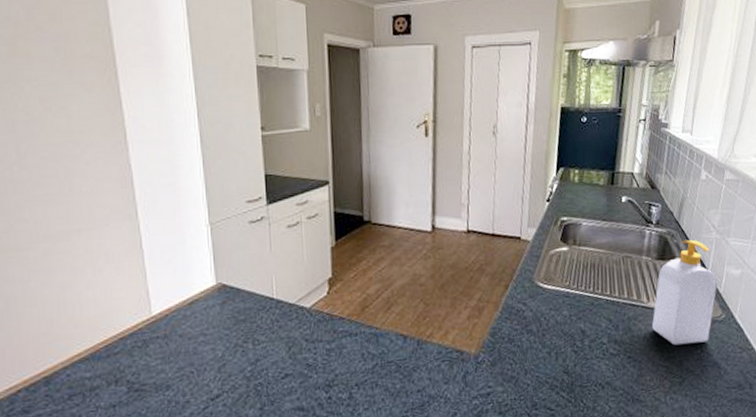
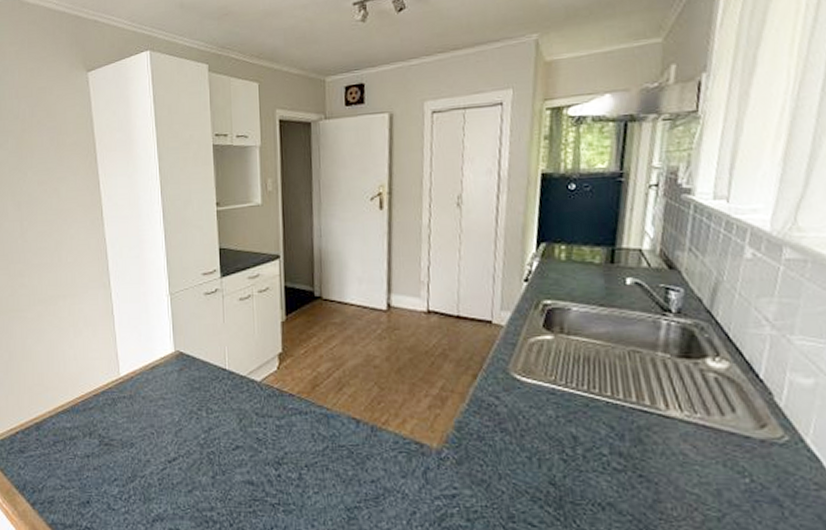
soap bottle: present [652,240,718,346] -> none [673,336,776,470]

